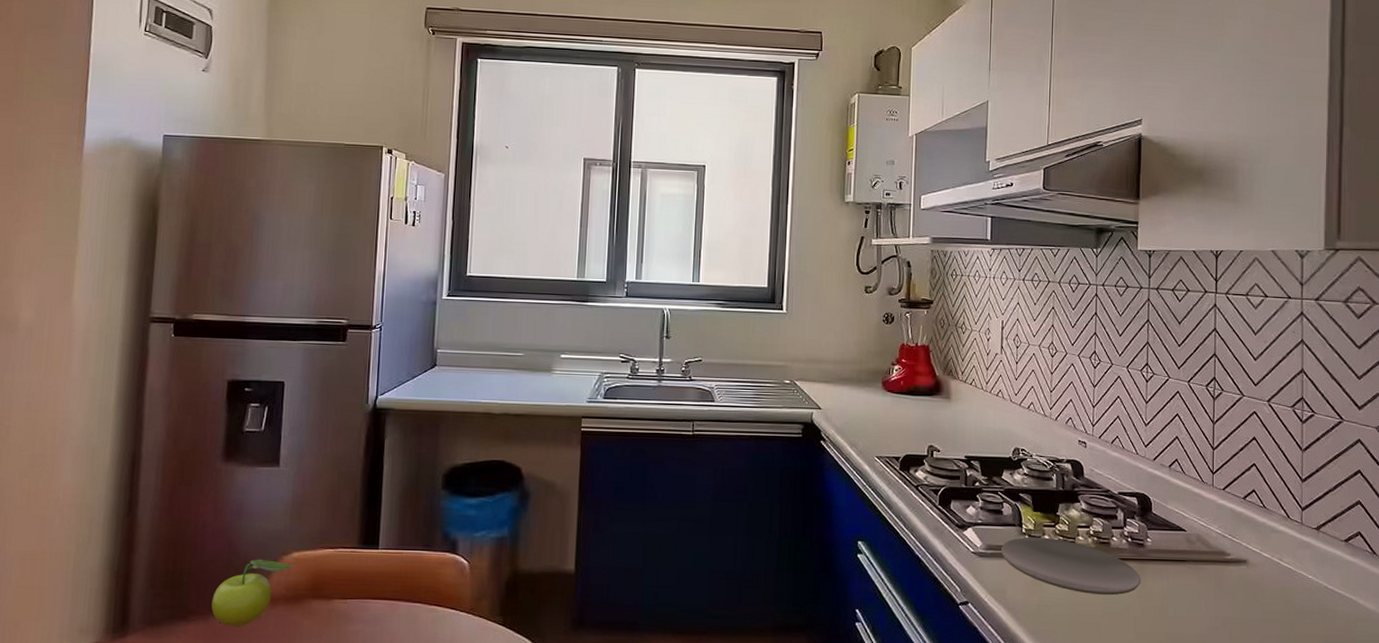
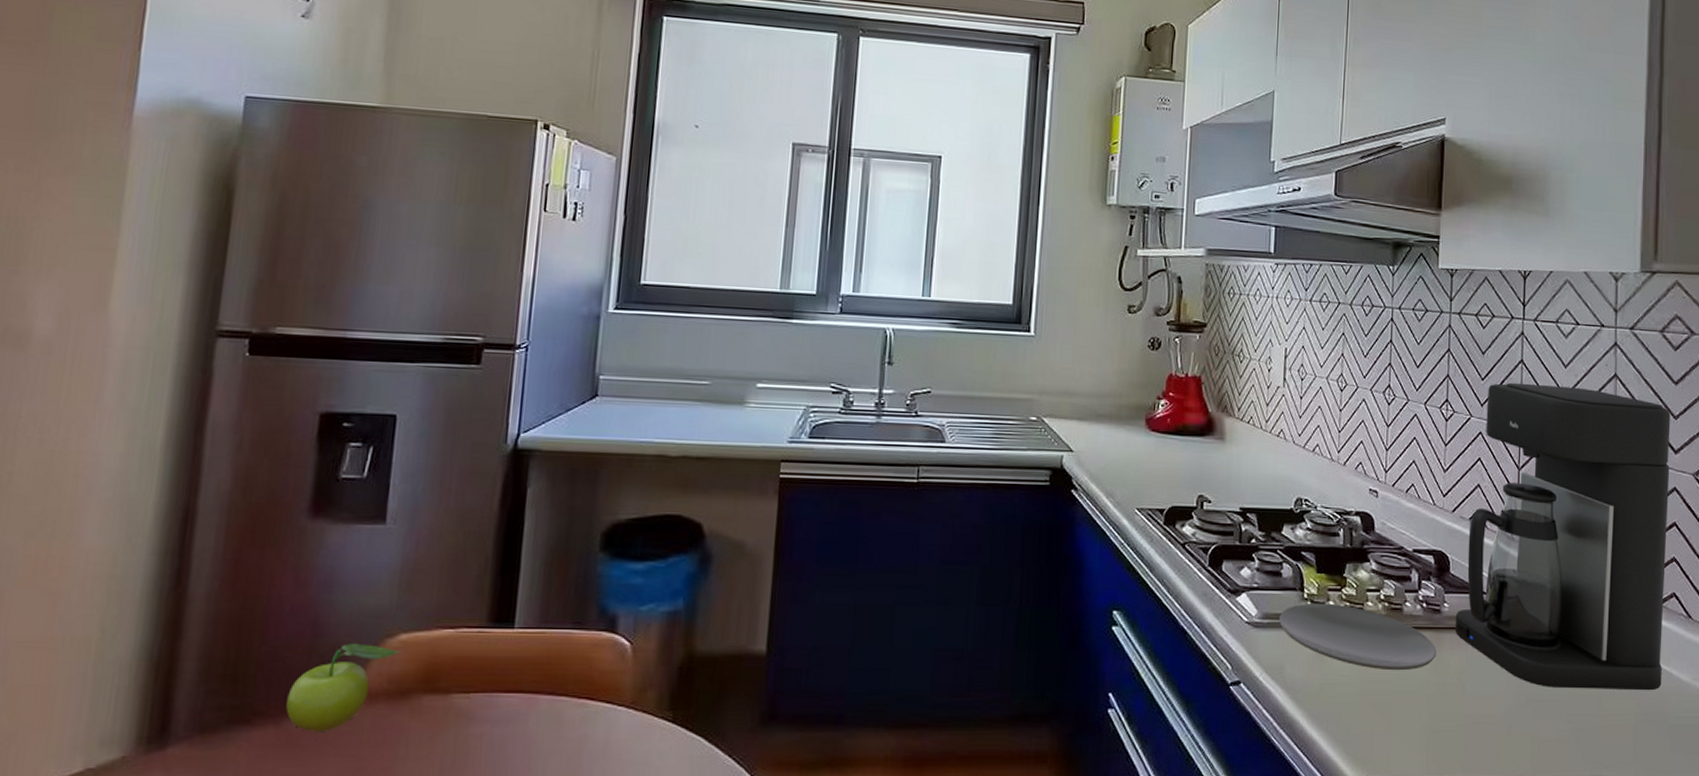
coffee maker: none [1157,348,1354,617] -> present [1455,382,1671,691]

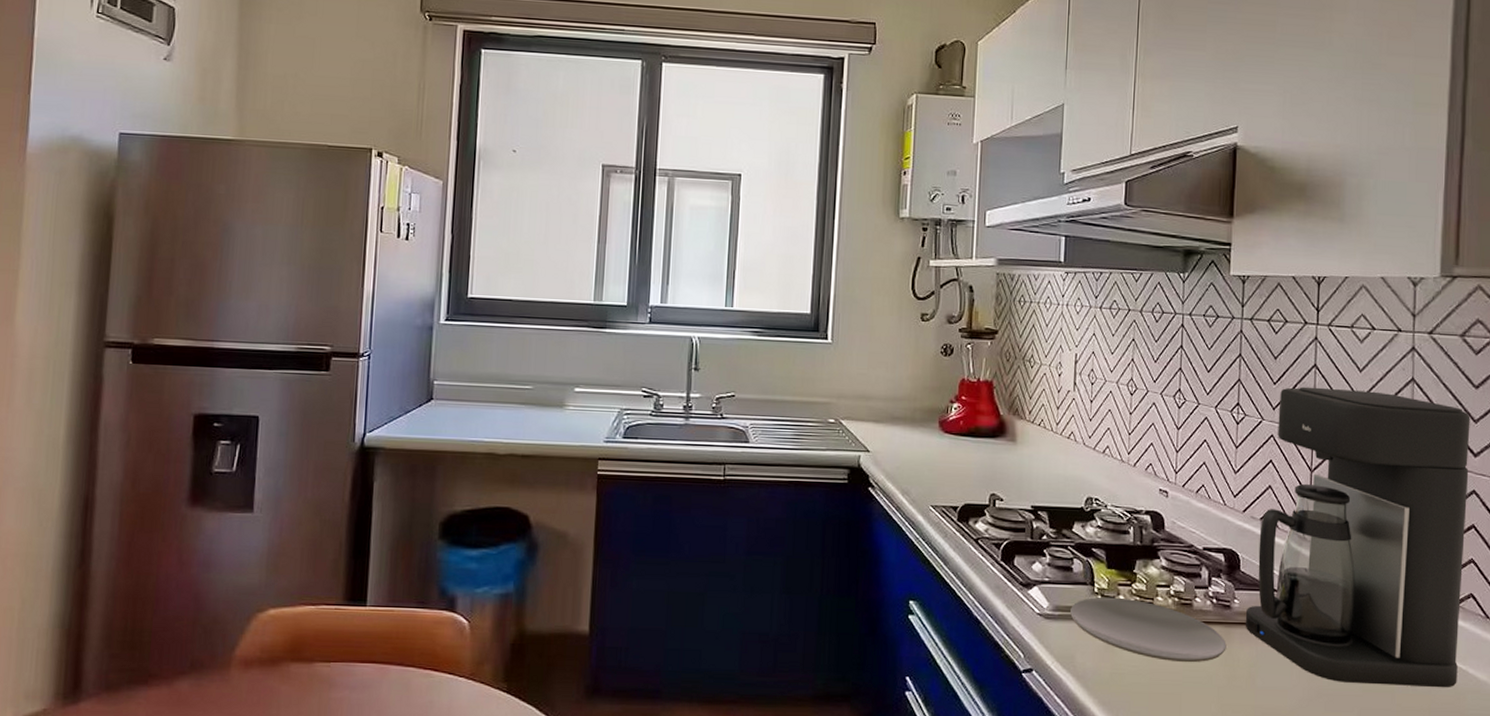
fruit: present [286,642,401,731] -> none [176,616,270,692]

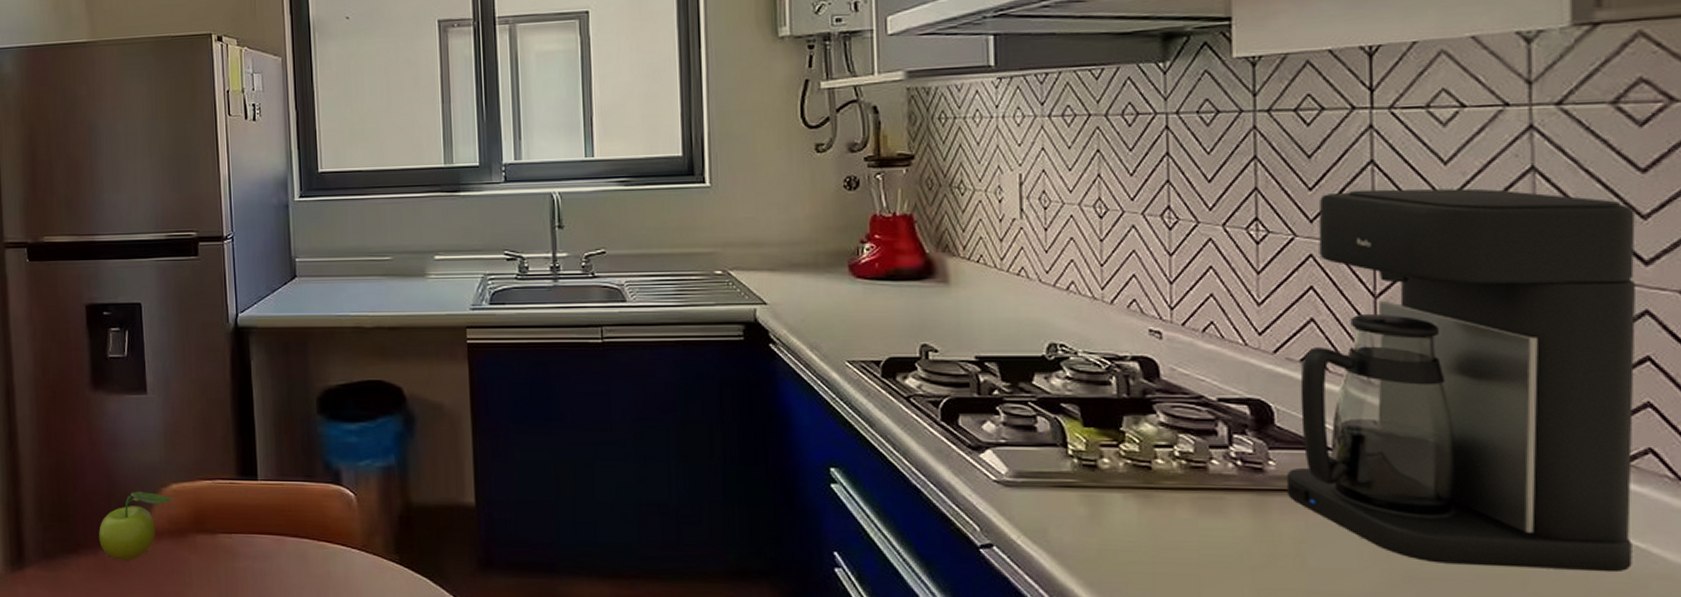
fruit: none [176,616,270,692] -> present [99,491,174,561]
plate: present [1070,596,1227,663] -> none [1037,460,1261,538]

